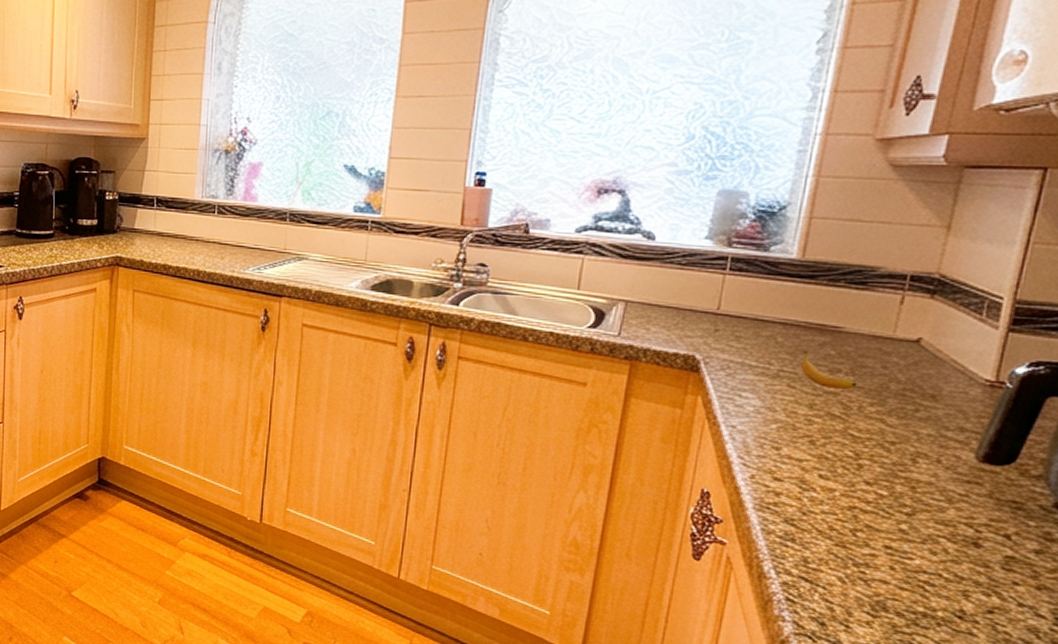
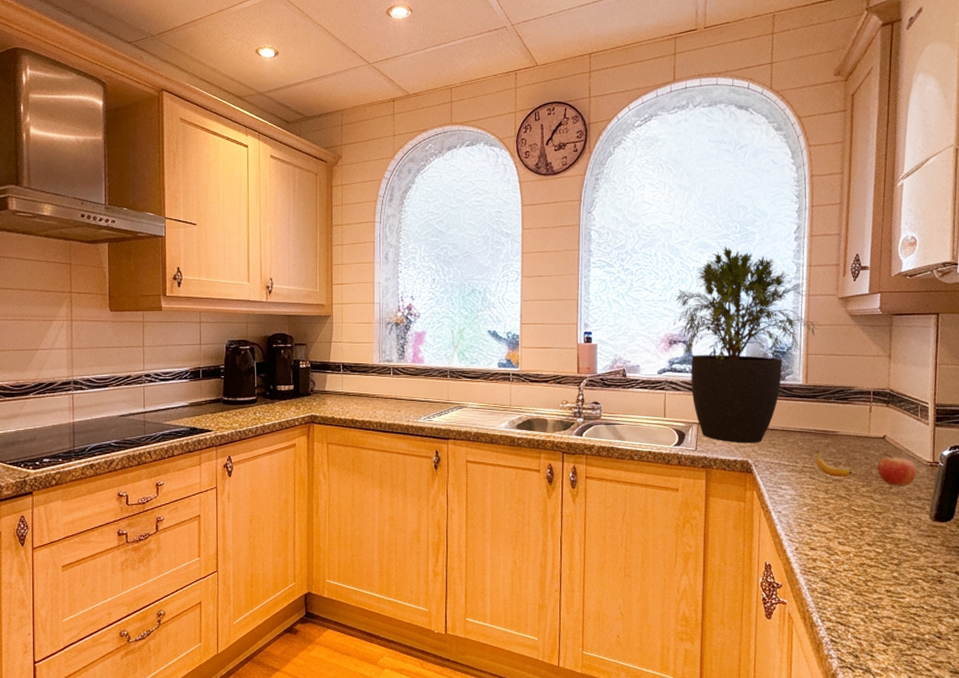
potted plant: none [606,60,840,333] -> present [672,246,821,443]
fruit: none [899,363,966,410] -> present [878,454,917,486]

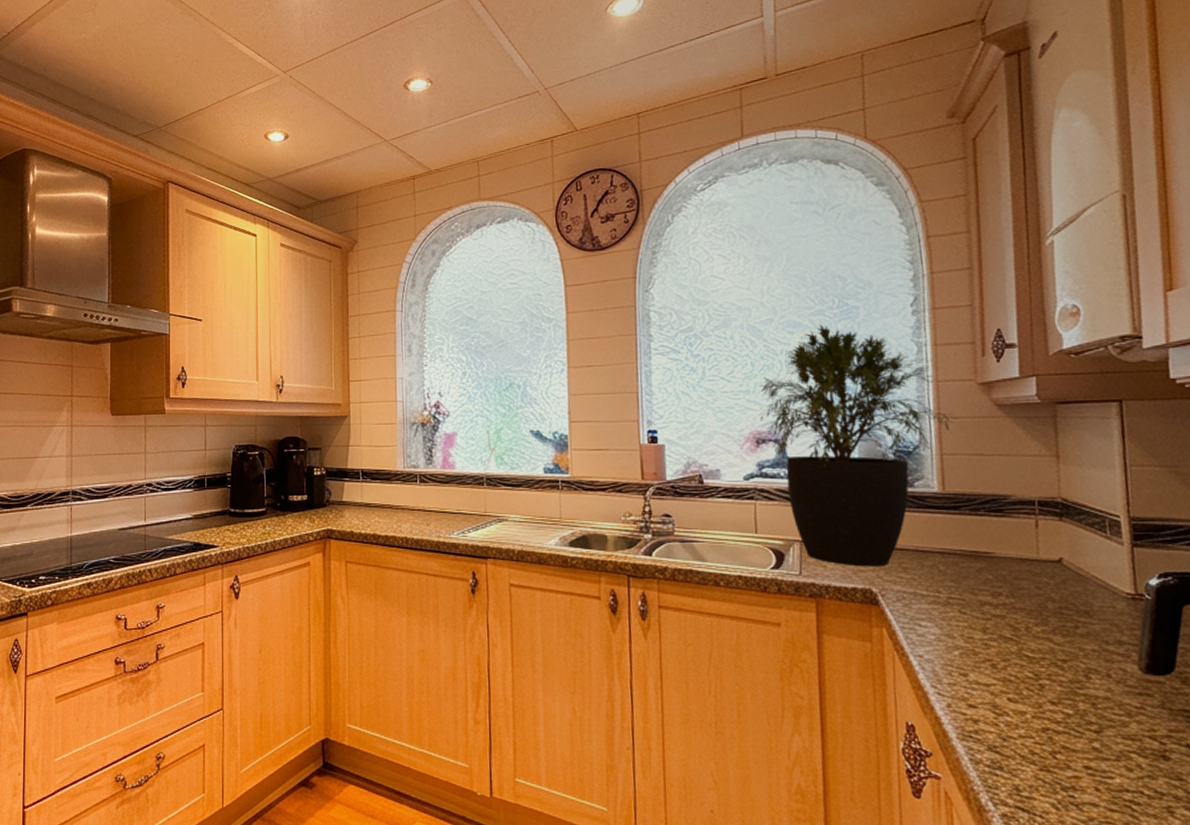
fruit: present [816,451,852,478] -> none [965,578,1019,613]
fruit: present [878,454,917,486] -> none [1054,582,1114,625]

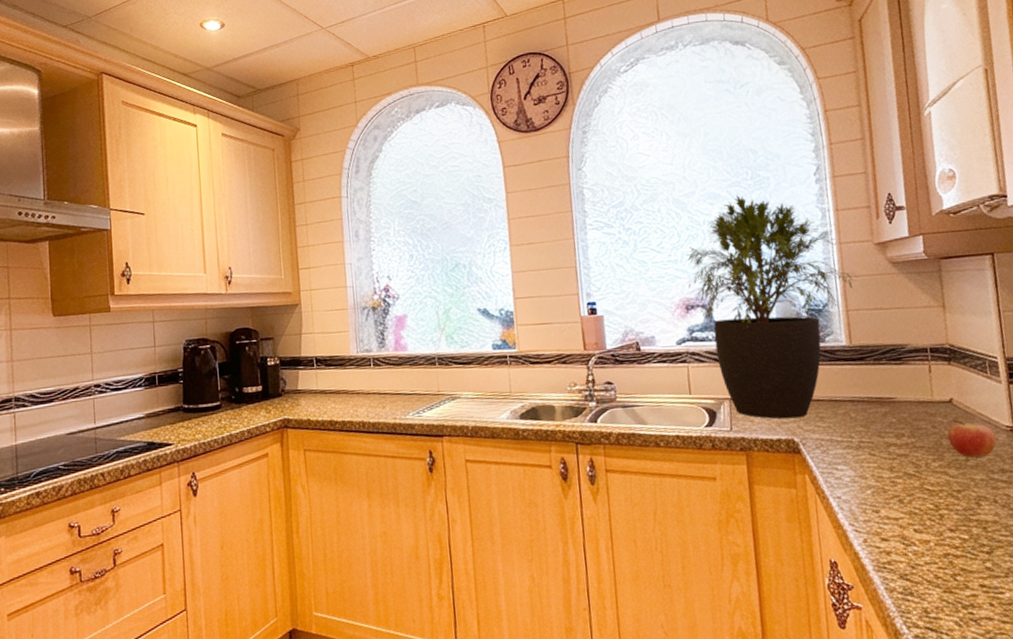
fruit: none [1054,582,1114,625] -> present [947,420,997,458]

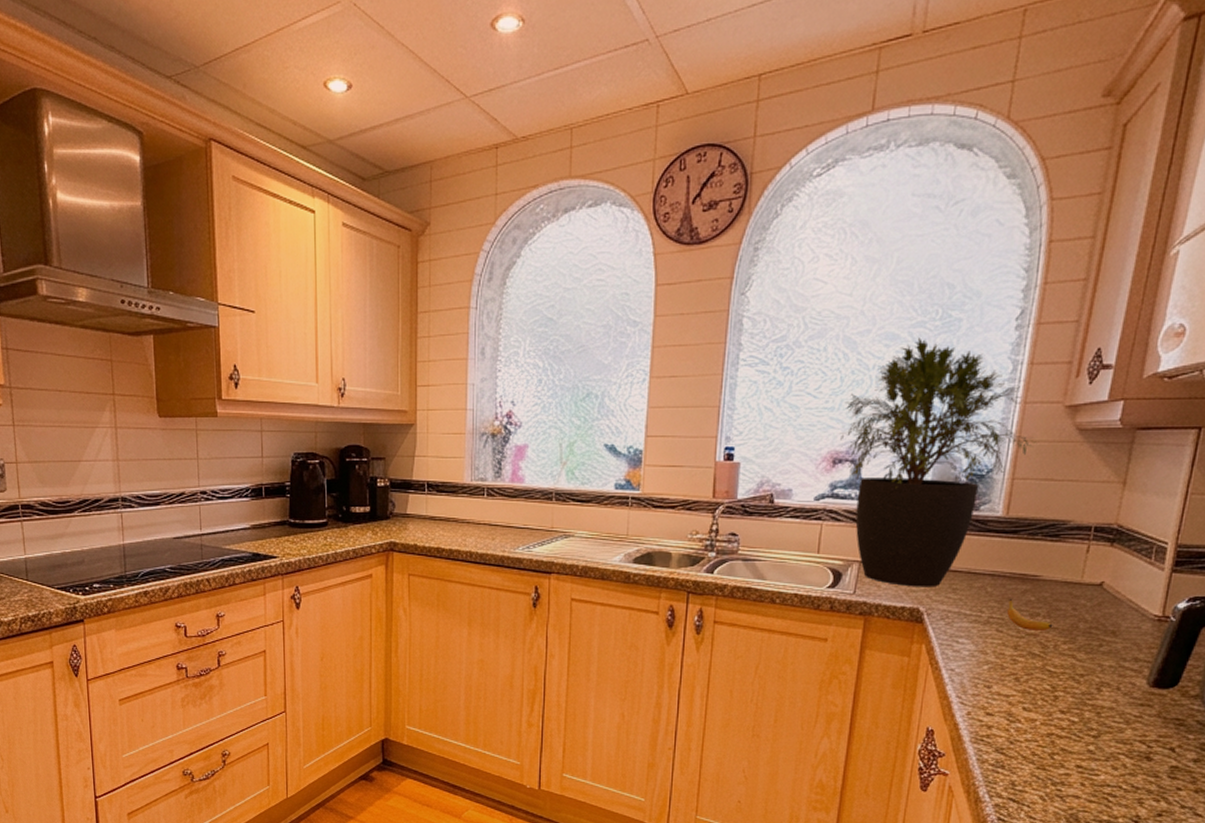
fruit: none [873,422,919,452] -> present [1007,599,1053,632]
fruit: present [947,420,997,458] -> none [1086,604,1139,644]

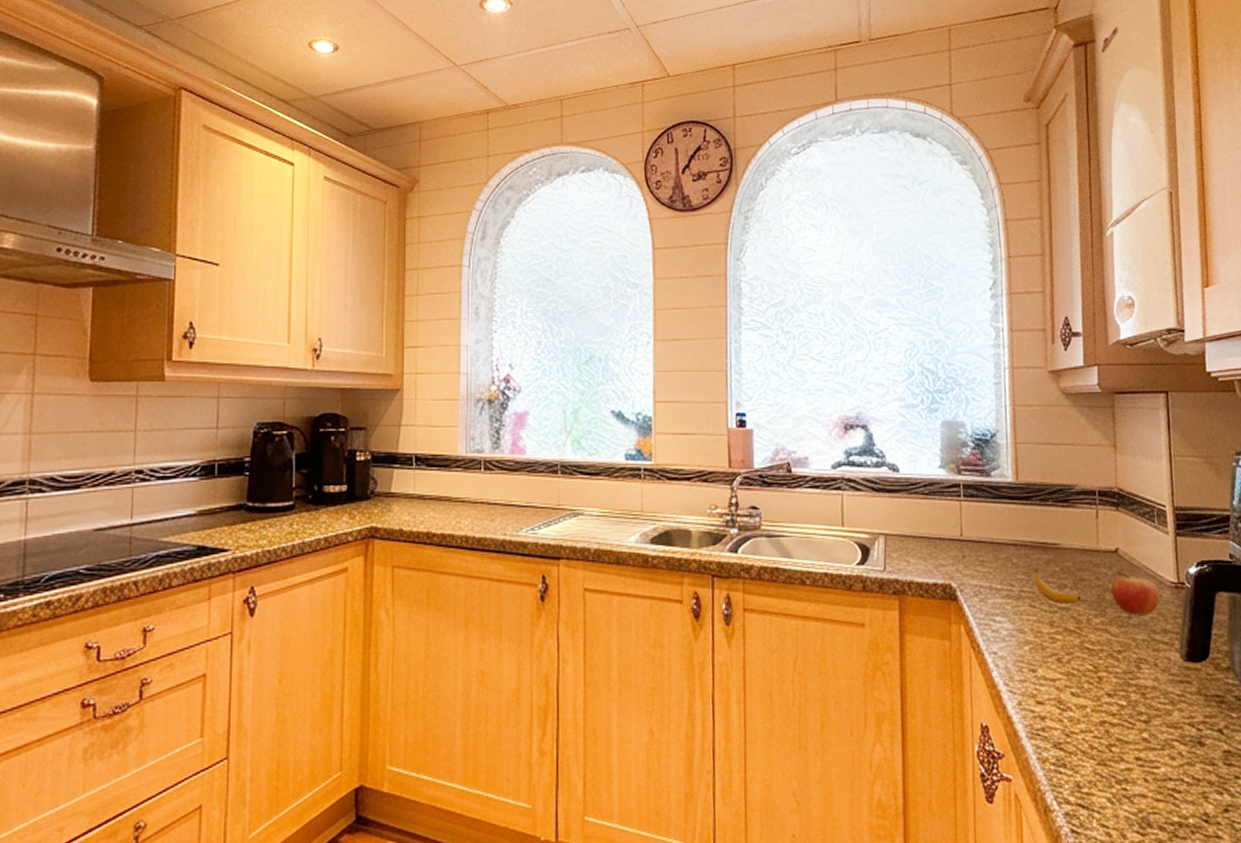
potted plant: present [839,337,1036,587] -> none [847,304,1030,561]
fruit: none [1086,604,1139,644] -> present [1111,572,1160,615]

